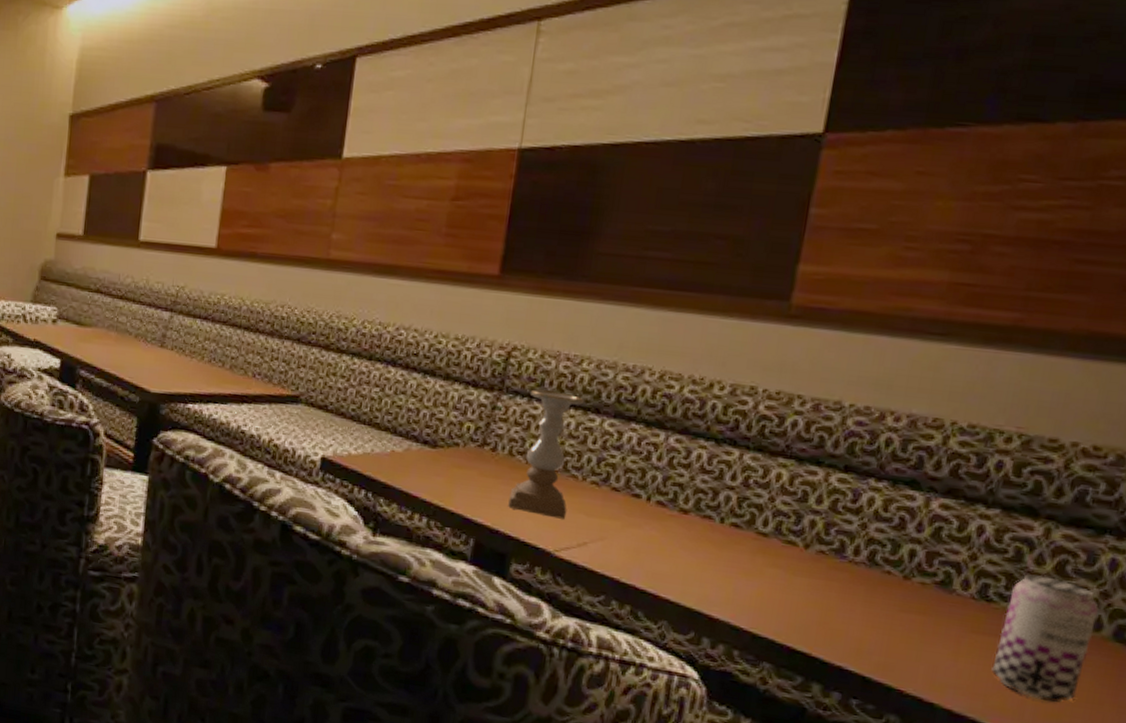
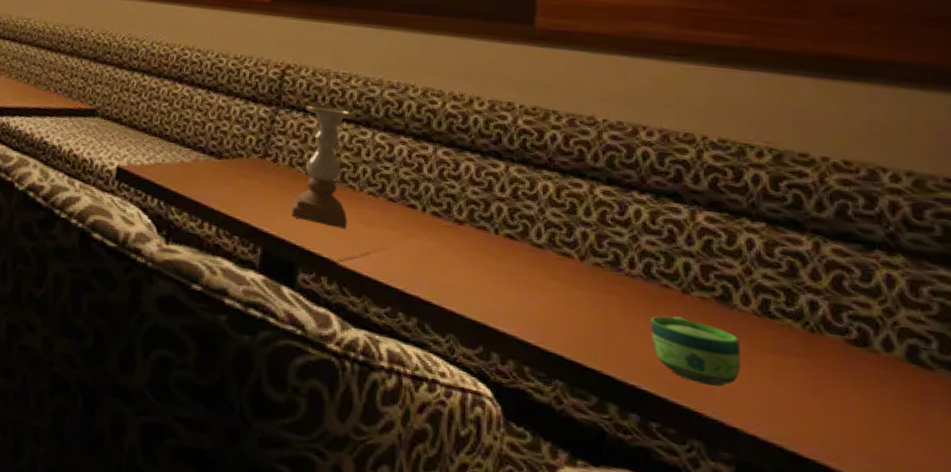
cup: none [865,601,953,666] -> present [651,316,740,387]
beer can: present [991,573,1100,703] -> none [789,288,887,430]

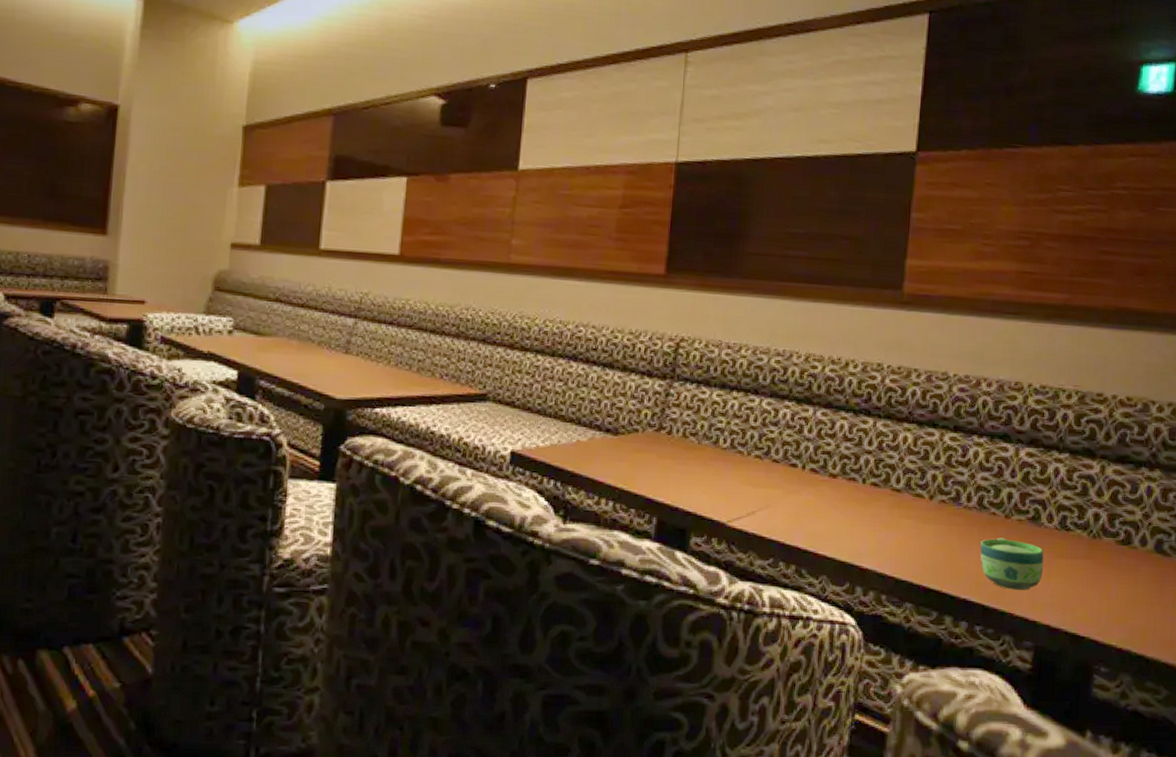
candle holder: present [292,104,354,229] -> none [685,375,744,492]

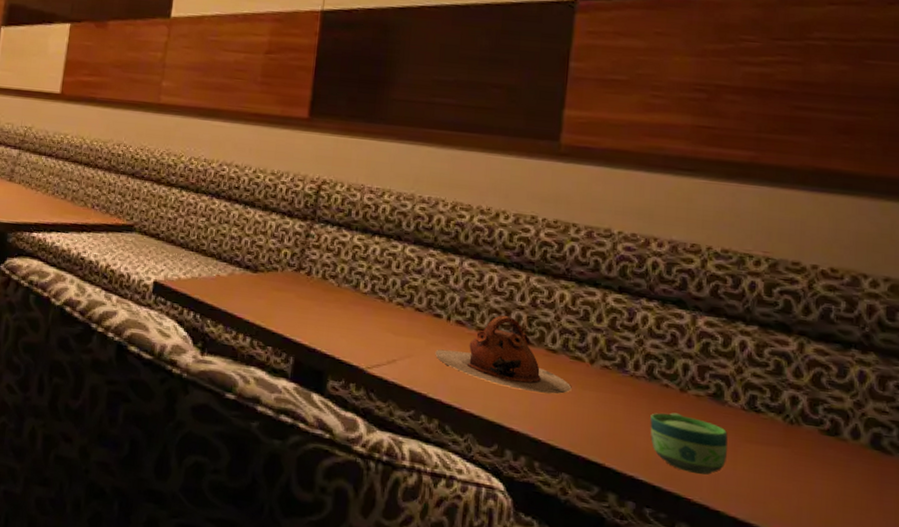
teapot: none [791,460,914,531] -> present [435,315,572,395]

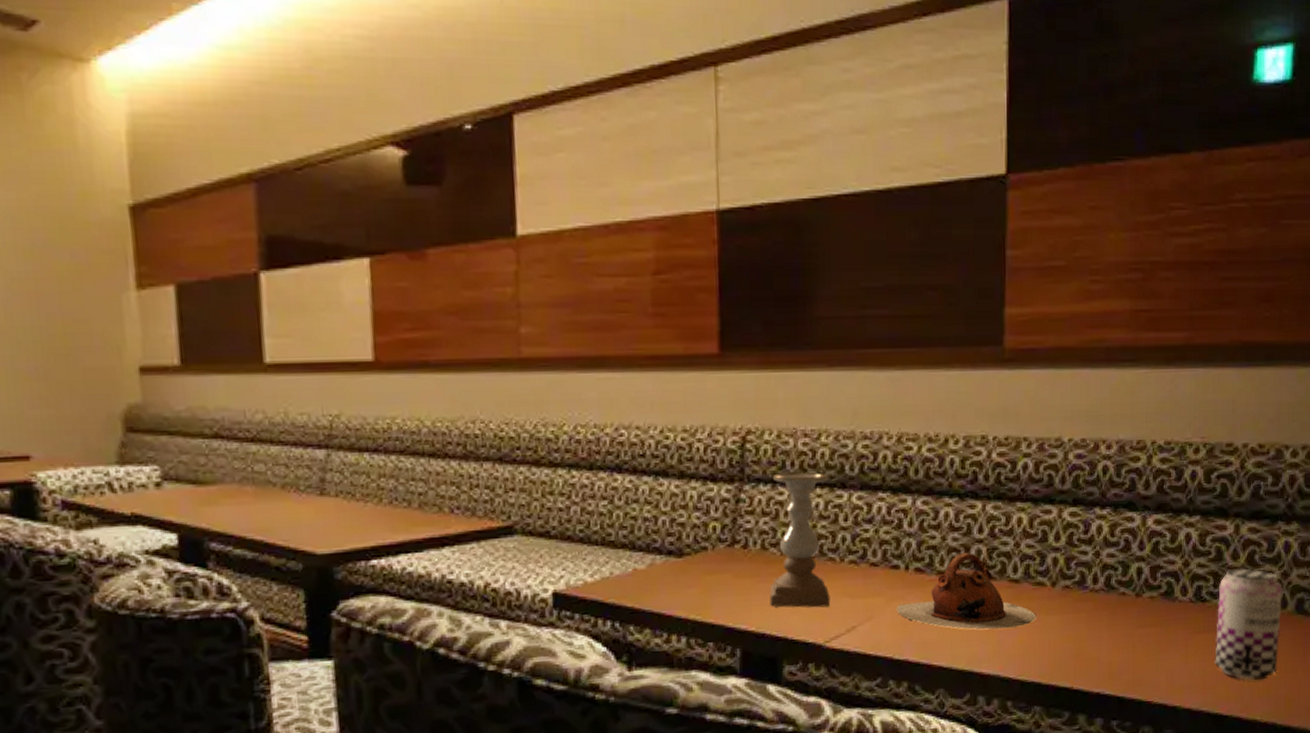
candle holder: none [323,219,386,338] -> present [769,472,831,608]
cup: present [650,412,728,475] -> none [1111,619,1179,676]
beer can: none [767,385,856,509] -> present [1214,567,1283,681]

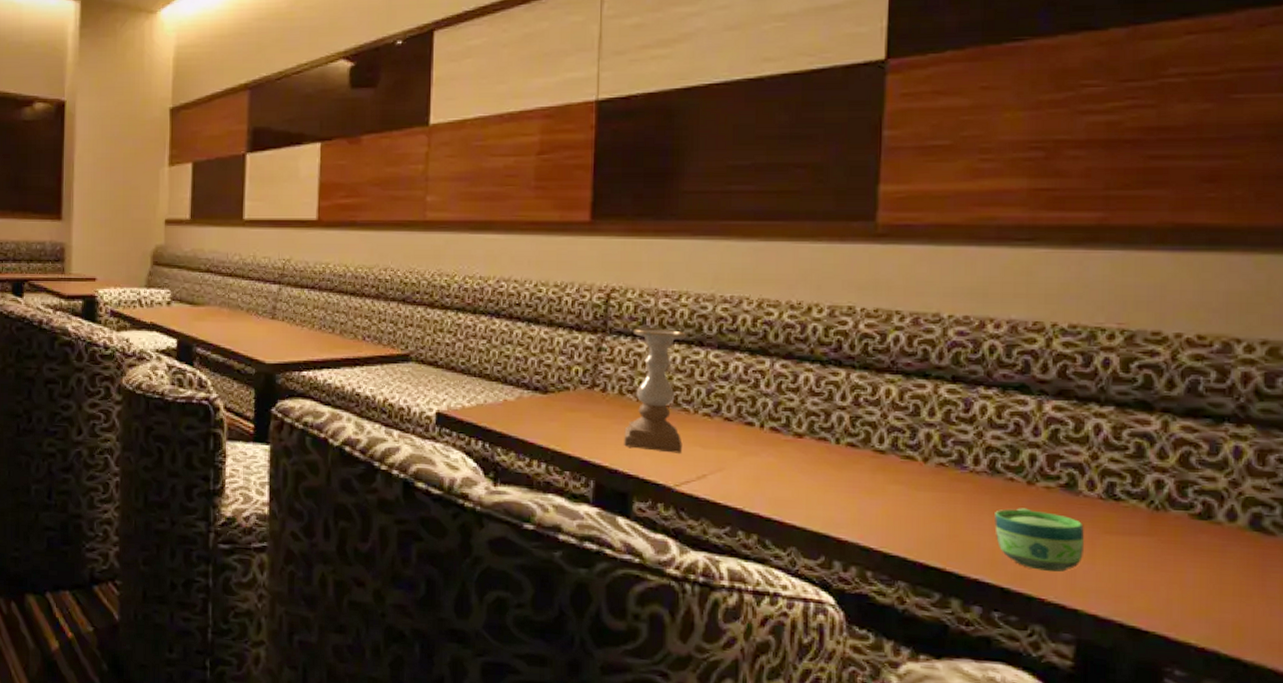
teapot: present [897,552,1037,630] -> none [749,417,904,498]
cup: none [1111,619,1179,676] -> present [995,508,1084,572]
beer can: present [1214,567,1283,681] -> none [1131,468,1231,599]

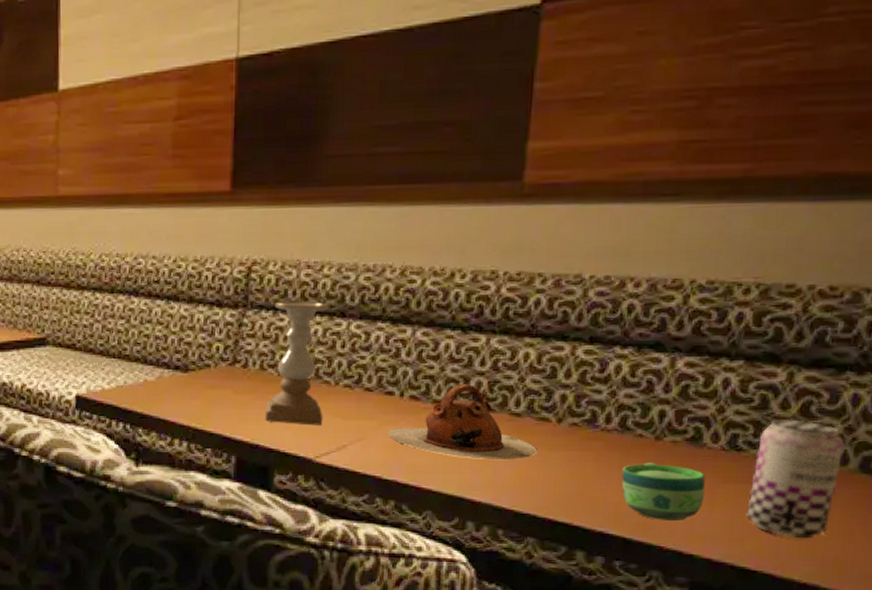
teapot: none [749,417,904,498] -> present [388,383,538,461]
beer can: none [1131,468,1231,599] -> present [746,418,845,539]

